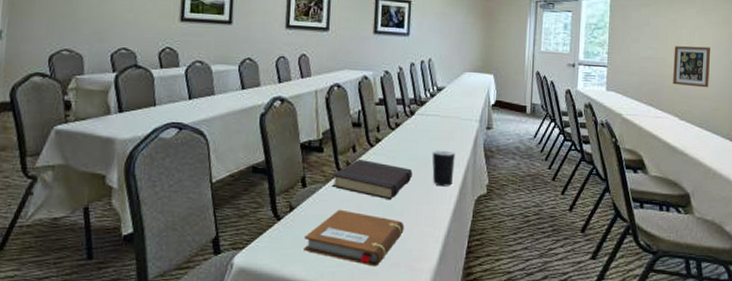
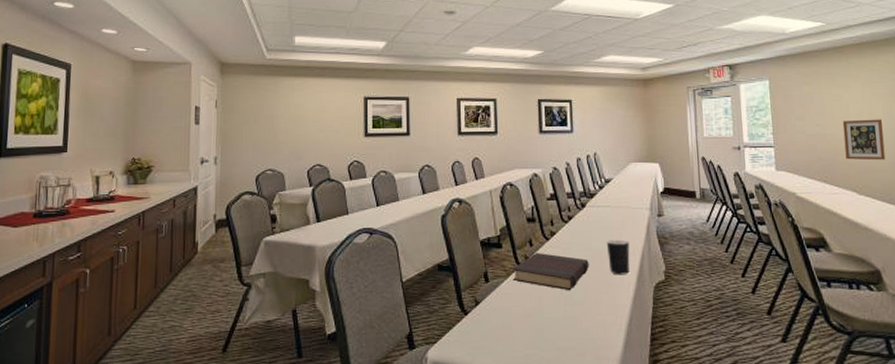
notebook: present [304,209,404,267] -> none [491,302,586,357]

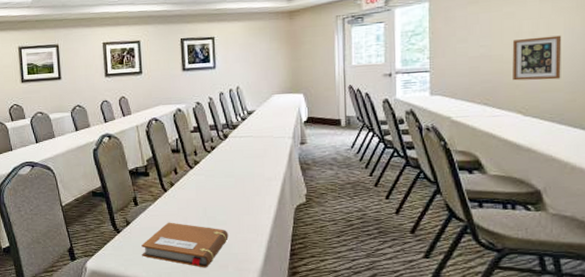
notebook: none [491,302,586,357] -> present [141,222,229,268]
book: present [512,252,589,291] -> none [159,179,231,213]
mug: present [606,239,630,275] -> none [248,166,272,199]

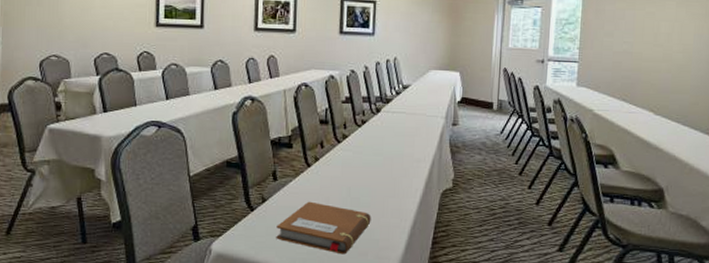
wall art: present [512,35,562,81] -> none [648,39,692,82]

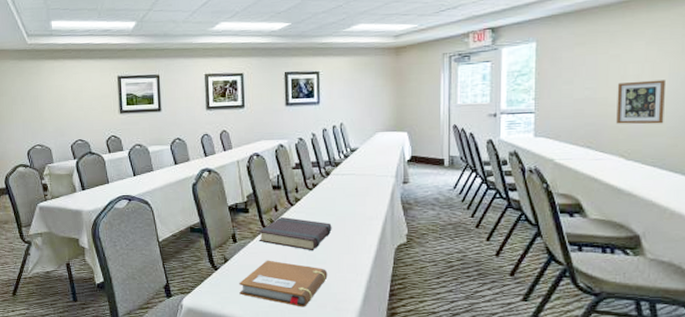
book: none [300,154,379,193] -> present [258,216,332,251]
wall art: none [648,39,692,82] -> present [616,80,667,125]

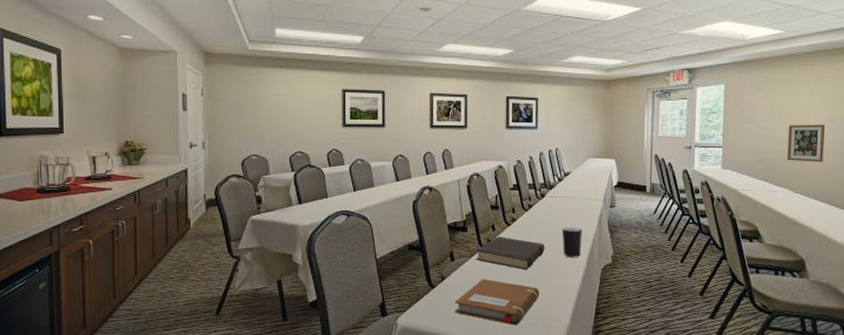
mug: none [349,205,373,238] -> present [561,227,582,258]

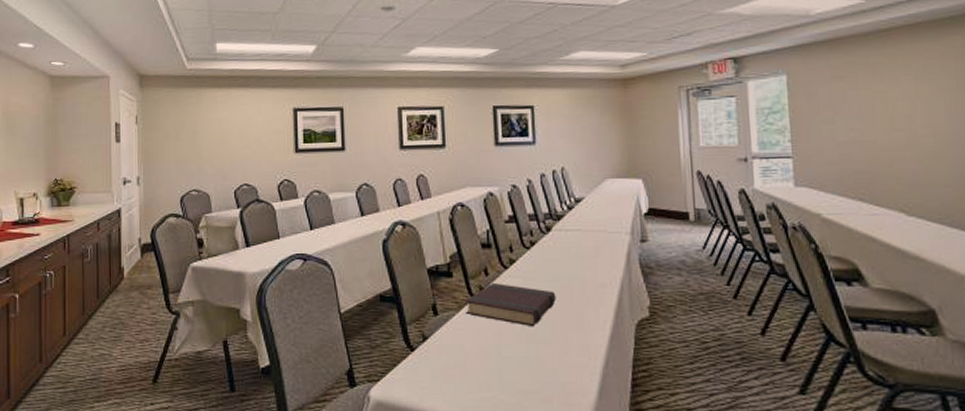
notebook: present [455,278,540,326] -> none [441,338,553,401]
mug: present [561,227,582,258] -> none [576,269,606,310]
wall art: present [787,124,826,162] -> none [886,120,947,173]

